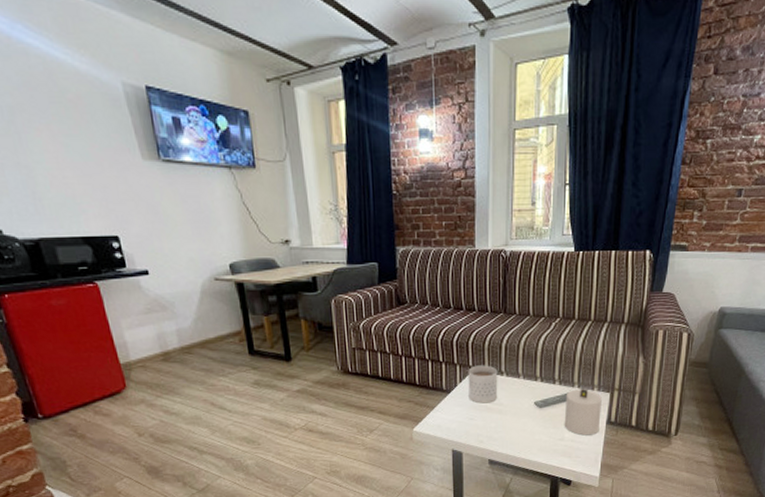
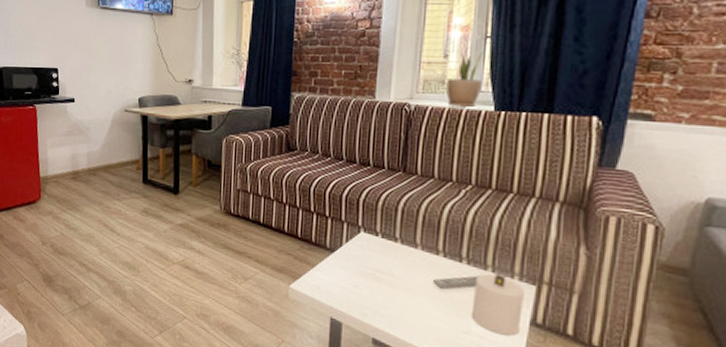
mug: present [468,365,498,404] -> none [354,226,391,272]
potted plant: none [535,198,564,251] -> present [446,52,484,108]

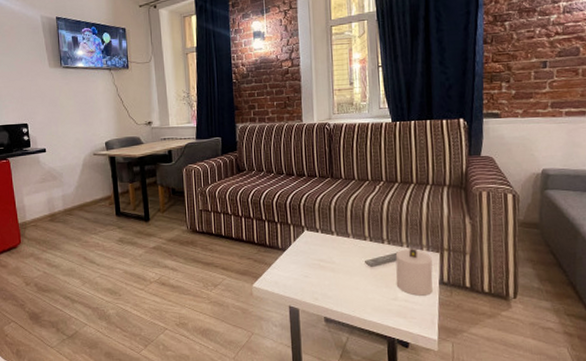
potted plant: present [446,52,484,108] -> none [354,78,380,122]

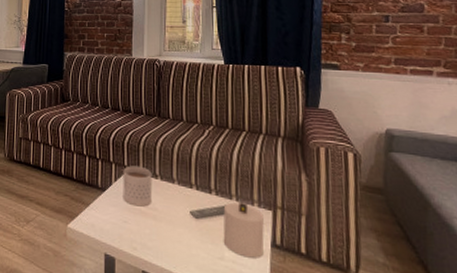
mug: none [301,225,330,262] -> present [123,166,153,207]

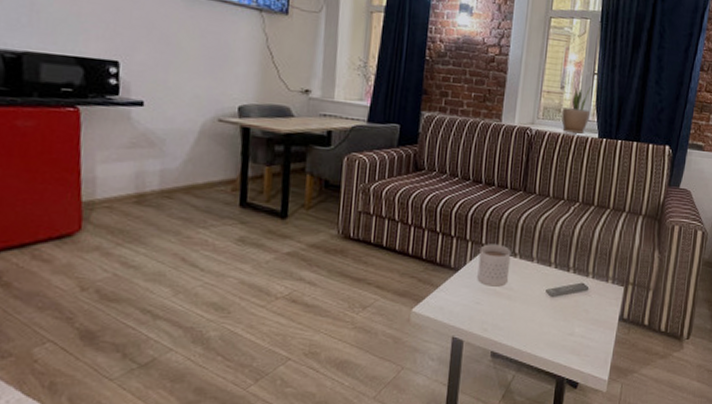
potted plant: none [186,18,213,63] -> present [561,86,592,135]
candle: present [223,201,264,258] -> none [575,278,616,332]

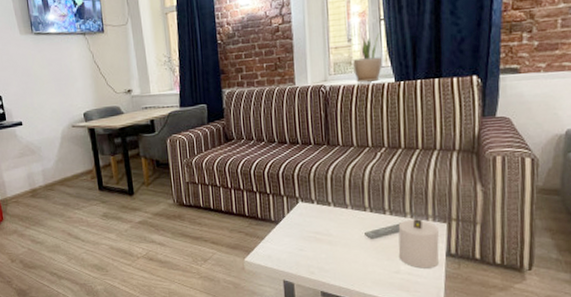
mug: present [477,244,512,287] -> none [295,196,326,234]
candle: none [575,278,616,332] -> present [398,218,439,269]

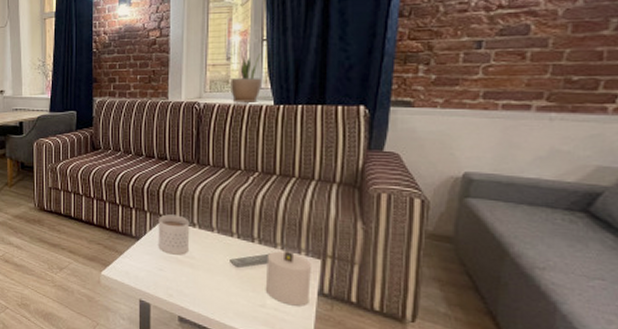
mug: none [295,196,326,234] -> present [158,214,190,255]

